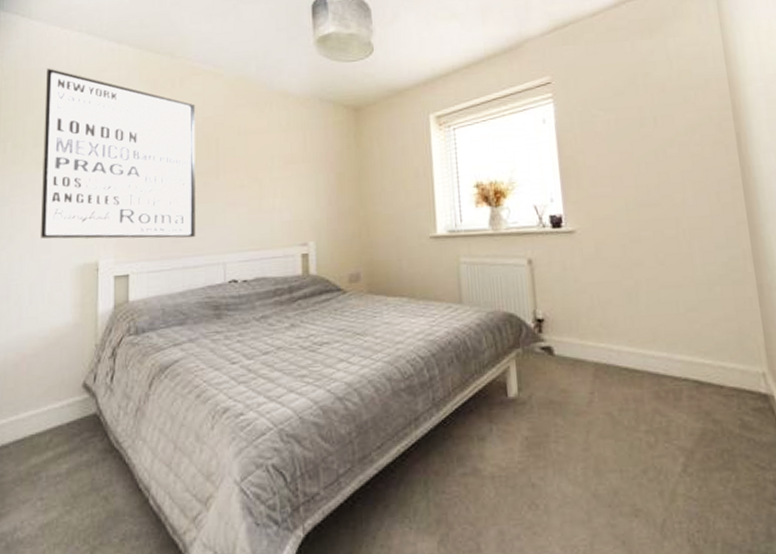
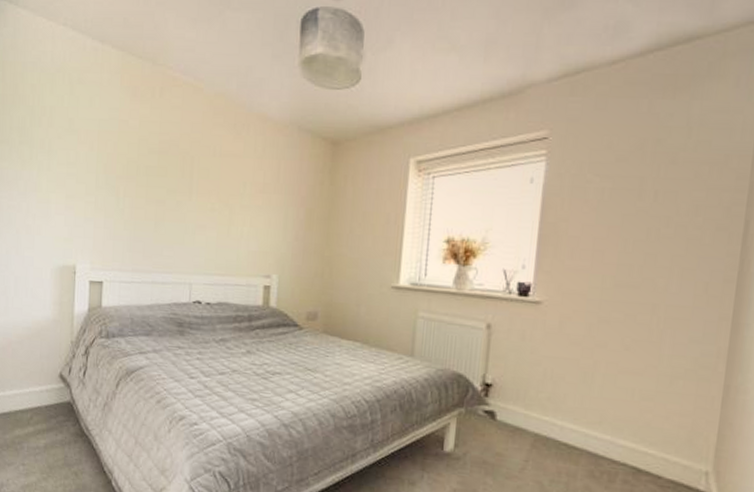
wall art: present [40,68,196,239] -> none [24,63,174,255]

